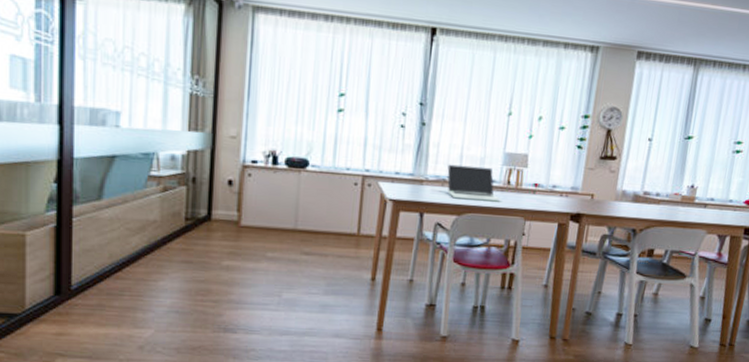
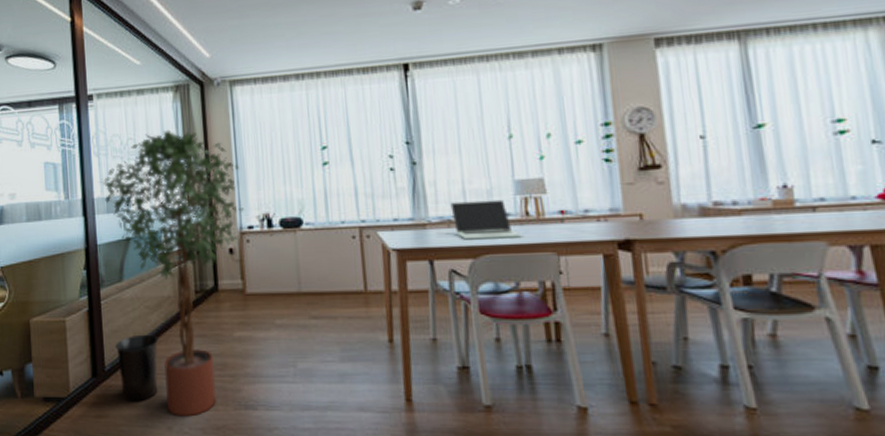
potted tree: none [83,45,251,337] -> present [100,129,245,417]
waste bin: none [86,255,138,322] -> present [115,334,159,402]

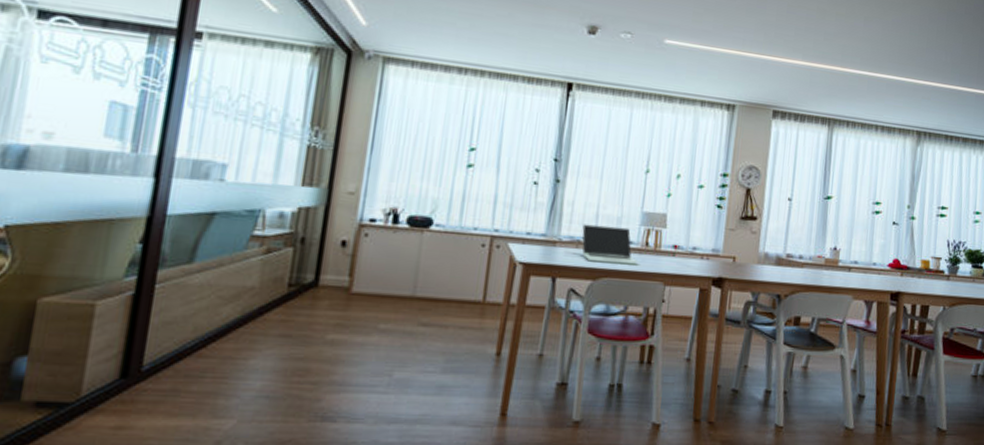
potted tree: present [100,129,245,417] -> none [188,94,374,429]
waste bin: present [115,334,159,402] -> none [158,329,227,411]

